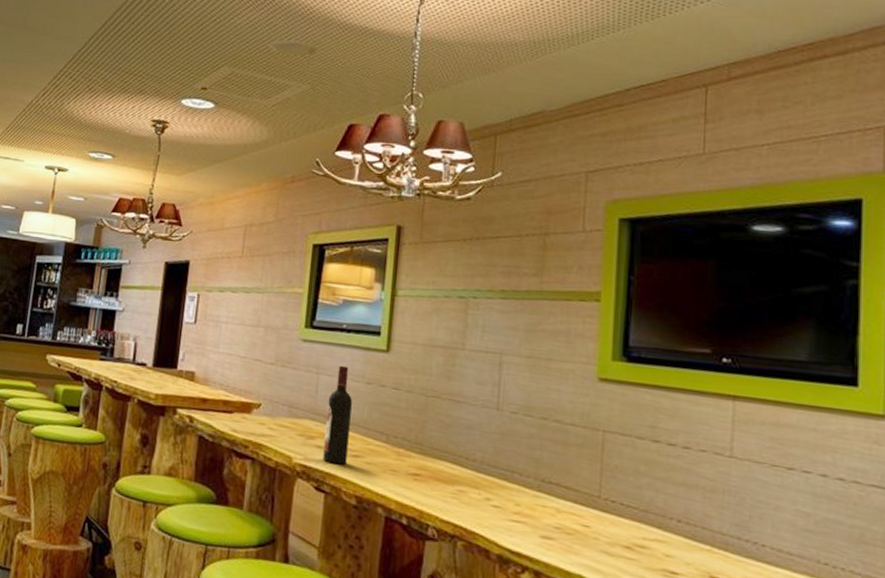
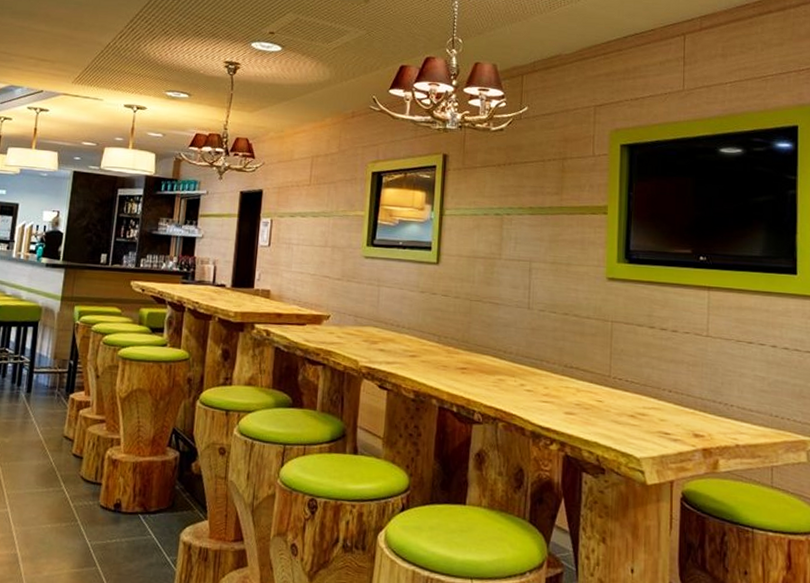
wine bottle: present [323,365,353,464] -> none [385,277,410,364]

